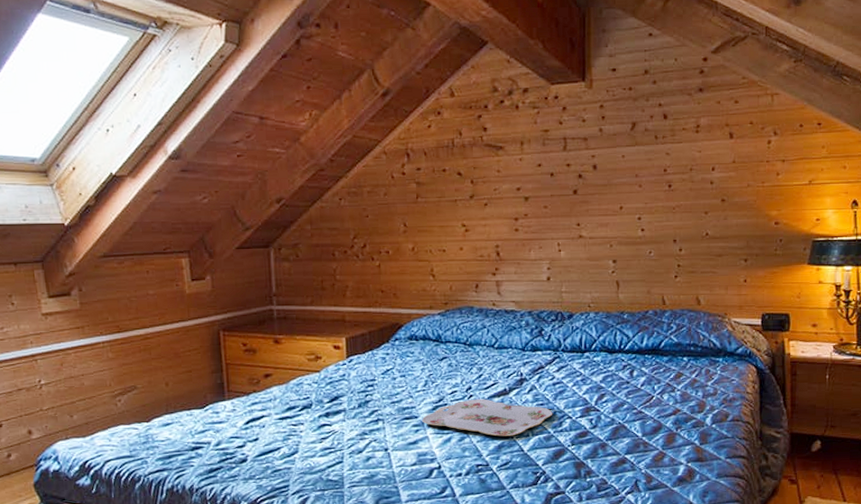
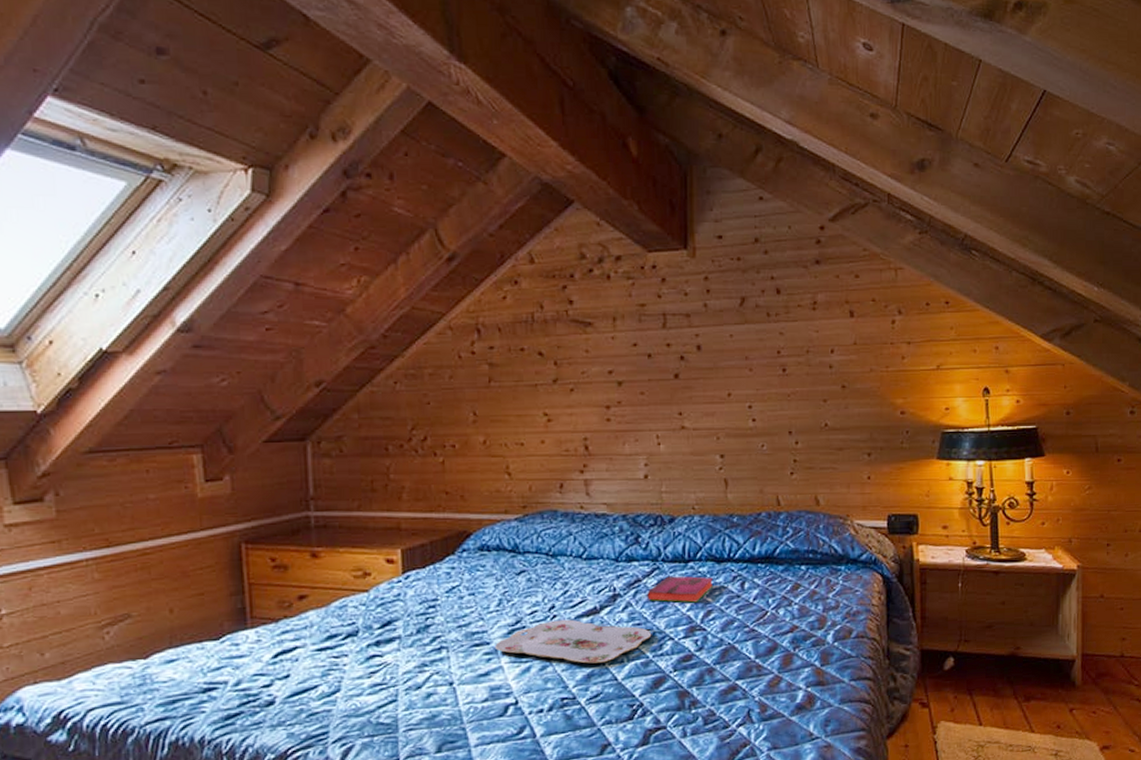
hardback book: none [549,364,607,387] -> present [647,576,714,603]

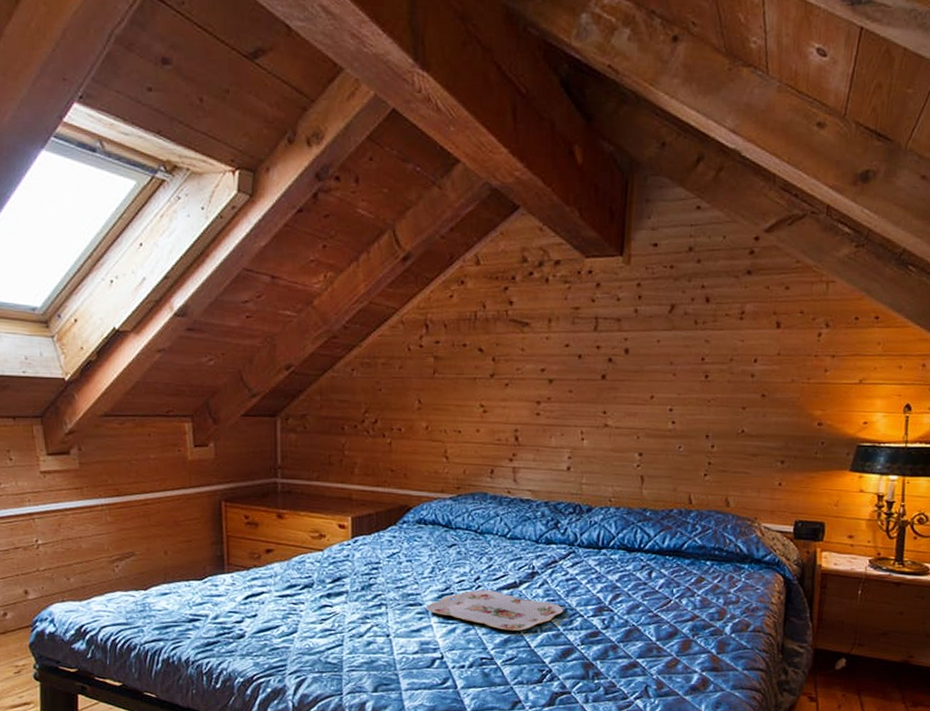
hardback book: present [647,576,714,603] -> none [562,560,624,586]

